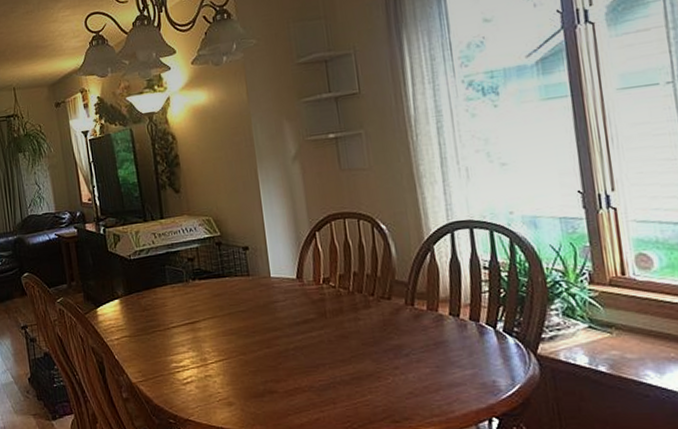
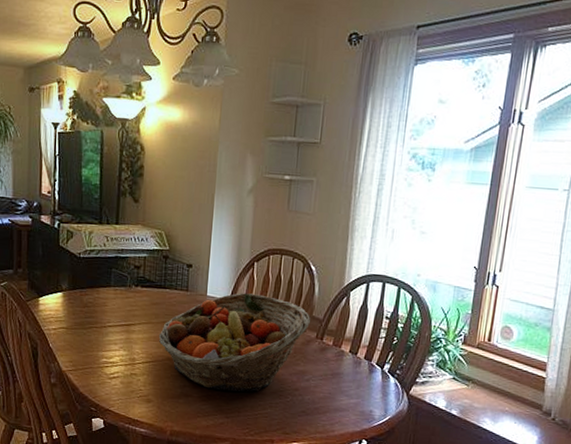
fruit basket: none [227,266,394,381] -> present [158,293,310,392]

